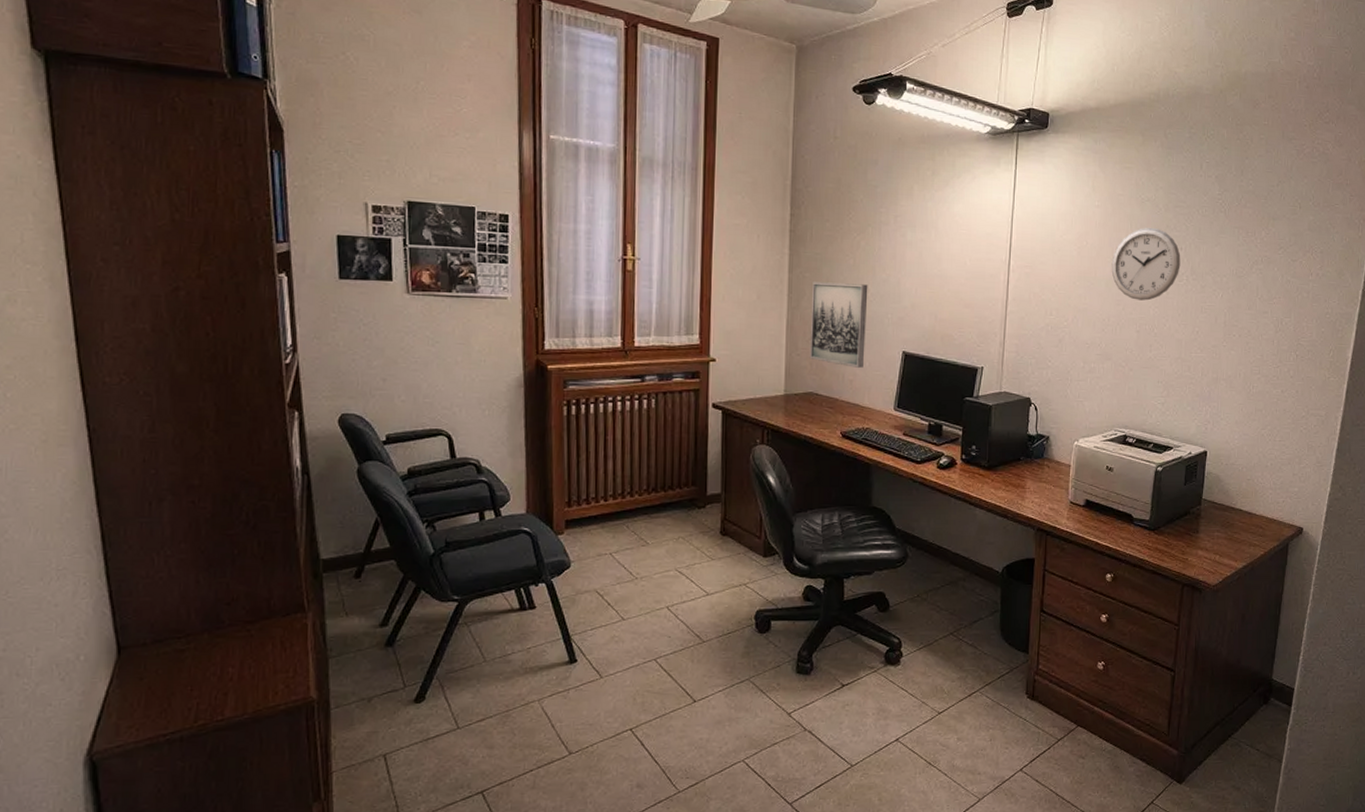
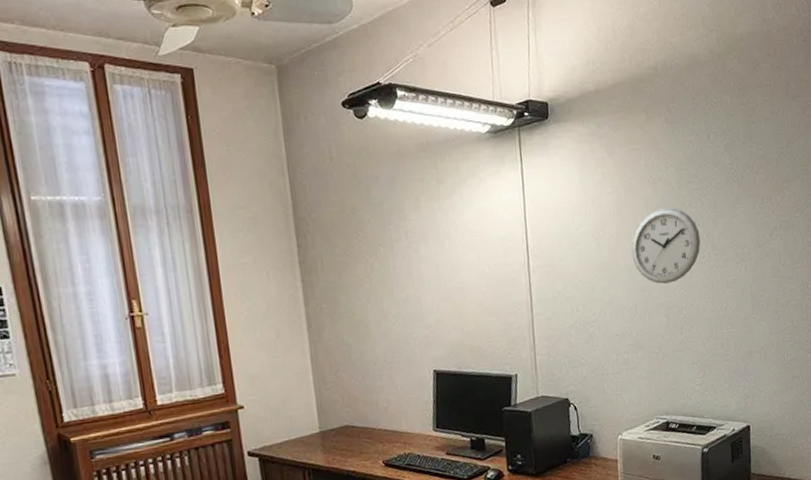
wall art: present [809,282,868,368] -> none [331,307,396,394]

